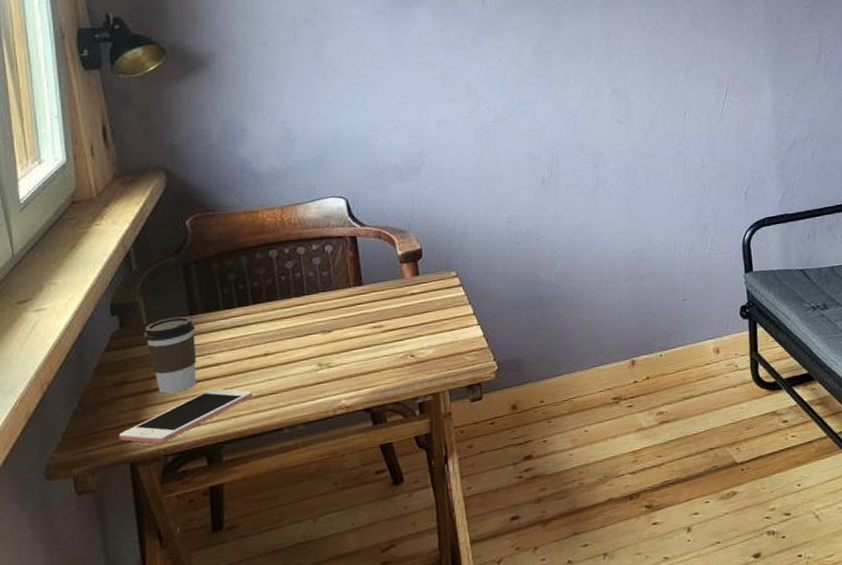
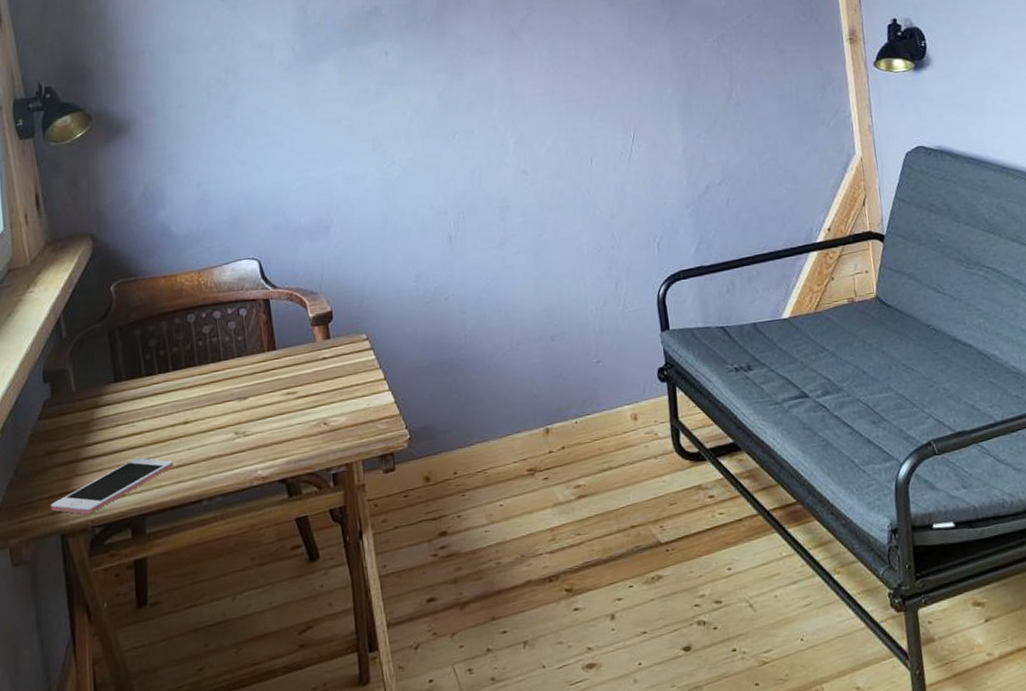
coffee cup: present [144,316,197,394] -> none [73,383,122,463]

